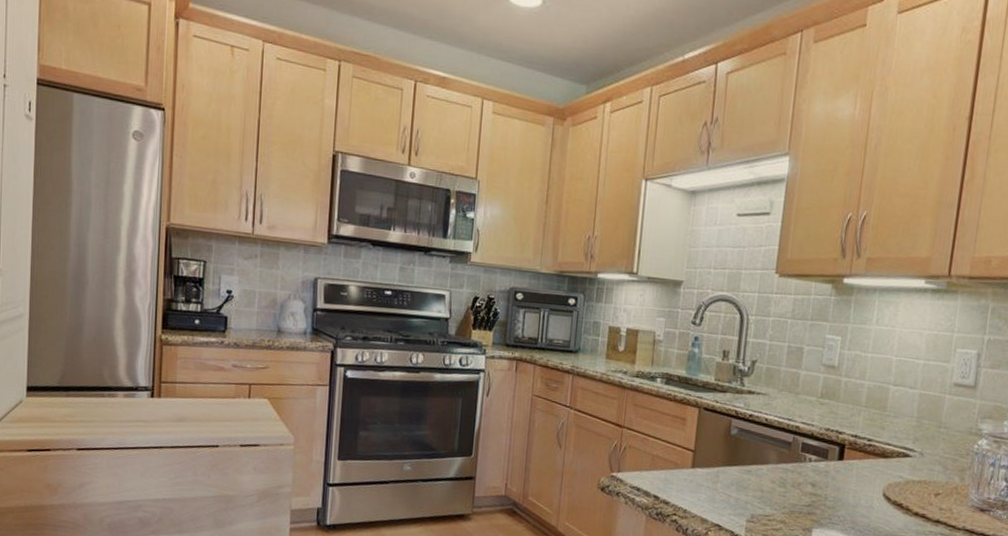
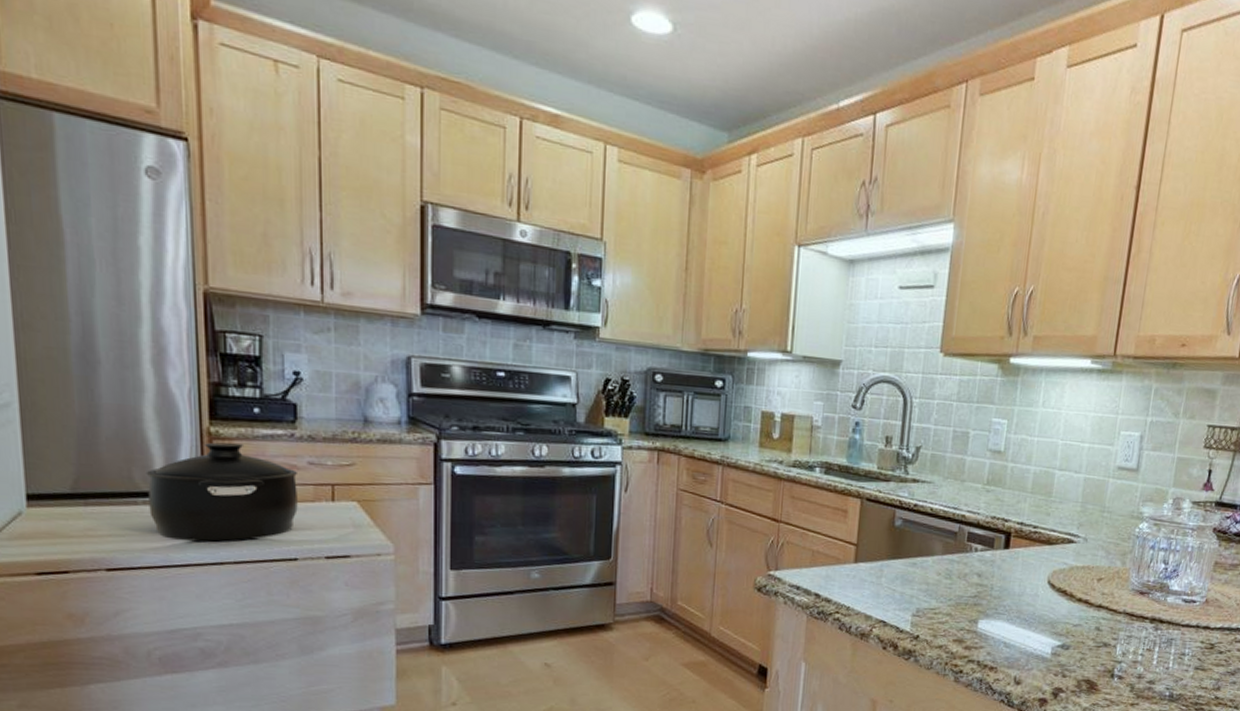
saucepan: none [112,347,223,429] -> present [146,442,298,542]

